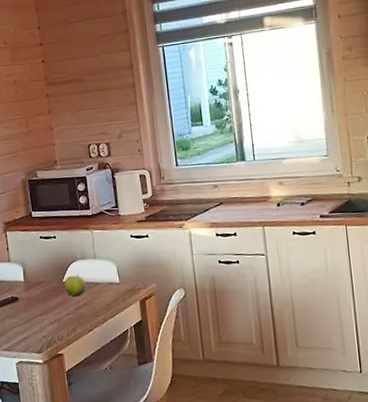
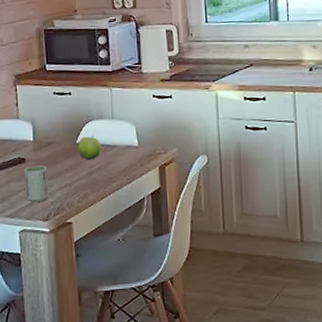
cup: none [17,303,41,337] -> present [24,165,49,202]

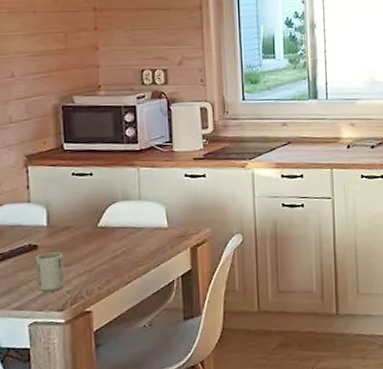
fruit: present [78,136,102,160] -> none [100,218,127,244]

